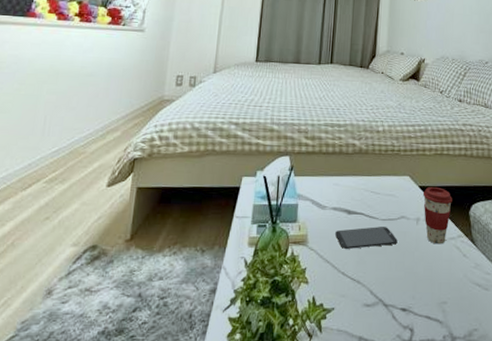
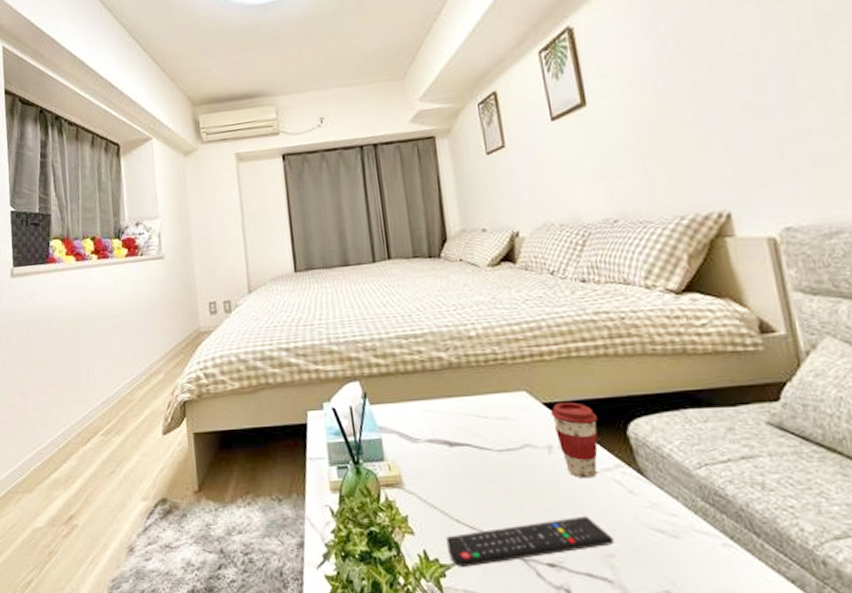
remote control: none [331,272,448,311] -> present [446,515,614,567]
smartphone: present [335,226,398,249] -> none [437,459,526,490]

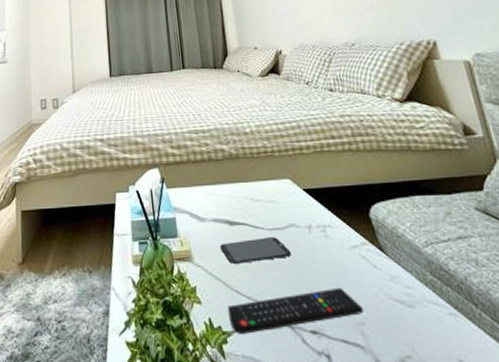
smartphone: none [437,459,526,490] -> present [220,237,291,264]
coffee cup: present [550,401,598,479] -> none [309,188,348,255]

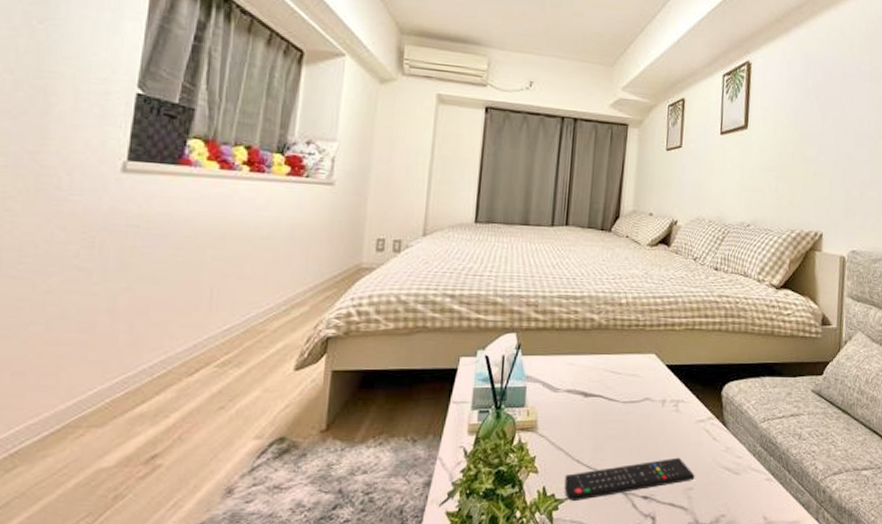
smartphone: present [220,237,291,264] -> none [569,410,640,434]

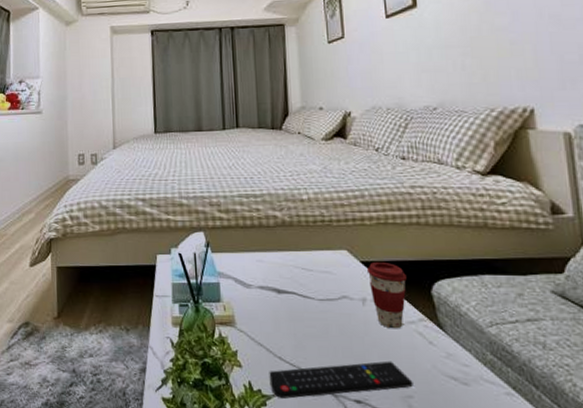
coffee cup: none [670,365,703,428] -> present [366,261,407,329]

